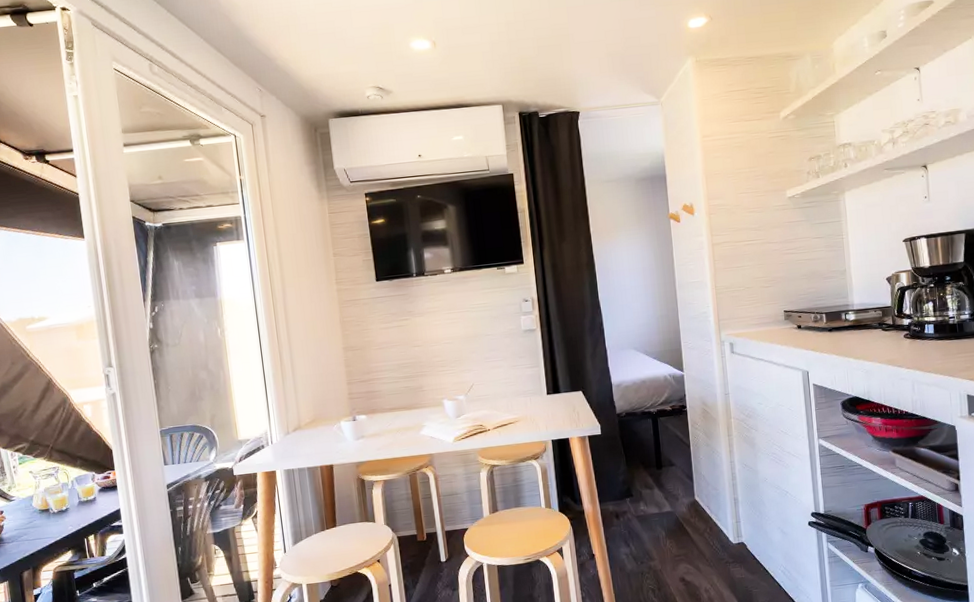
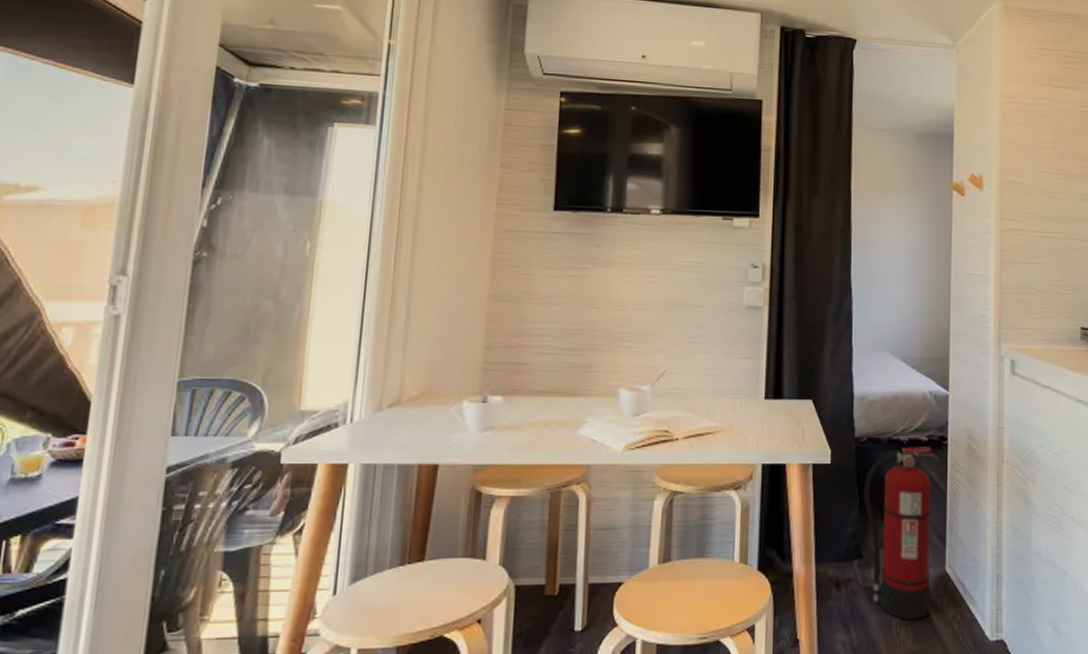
fire extinguisher: none [627,414,687,535] -> present [863,447,939,620]

